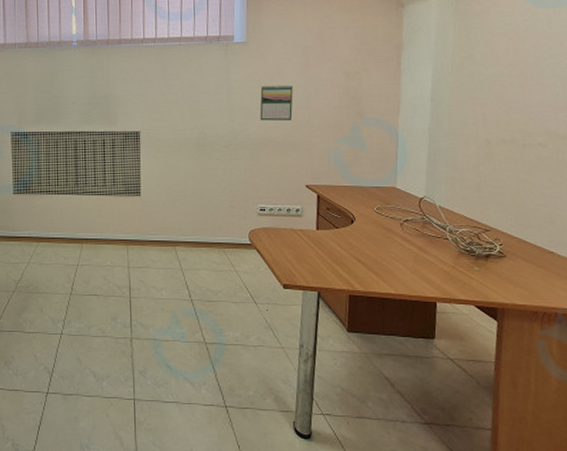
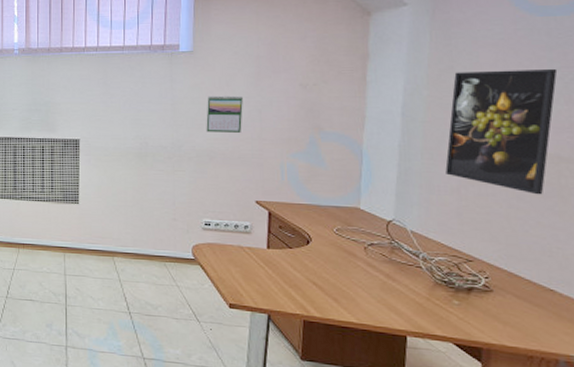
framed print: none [467,55,556,169] -> present [445,68,558,195]

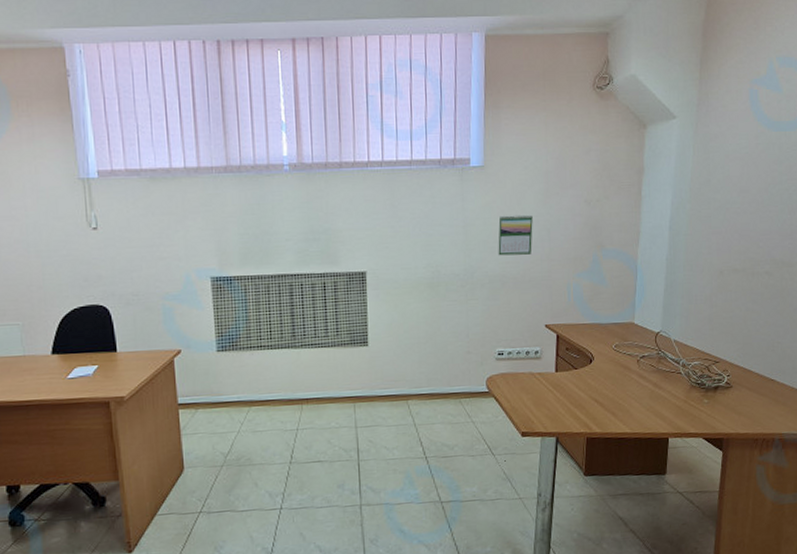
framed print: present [445,68,558,195] -> none [702,180,785,297]

